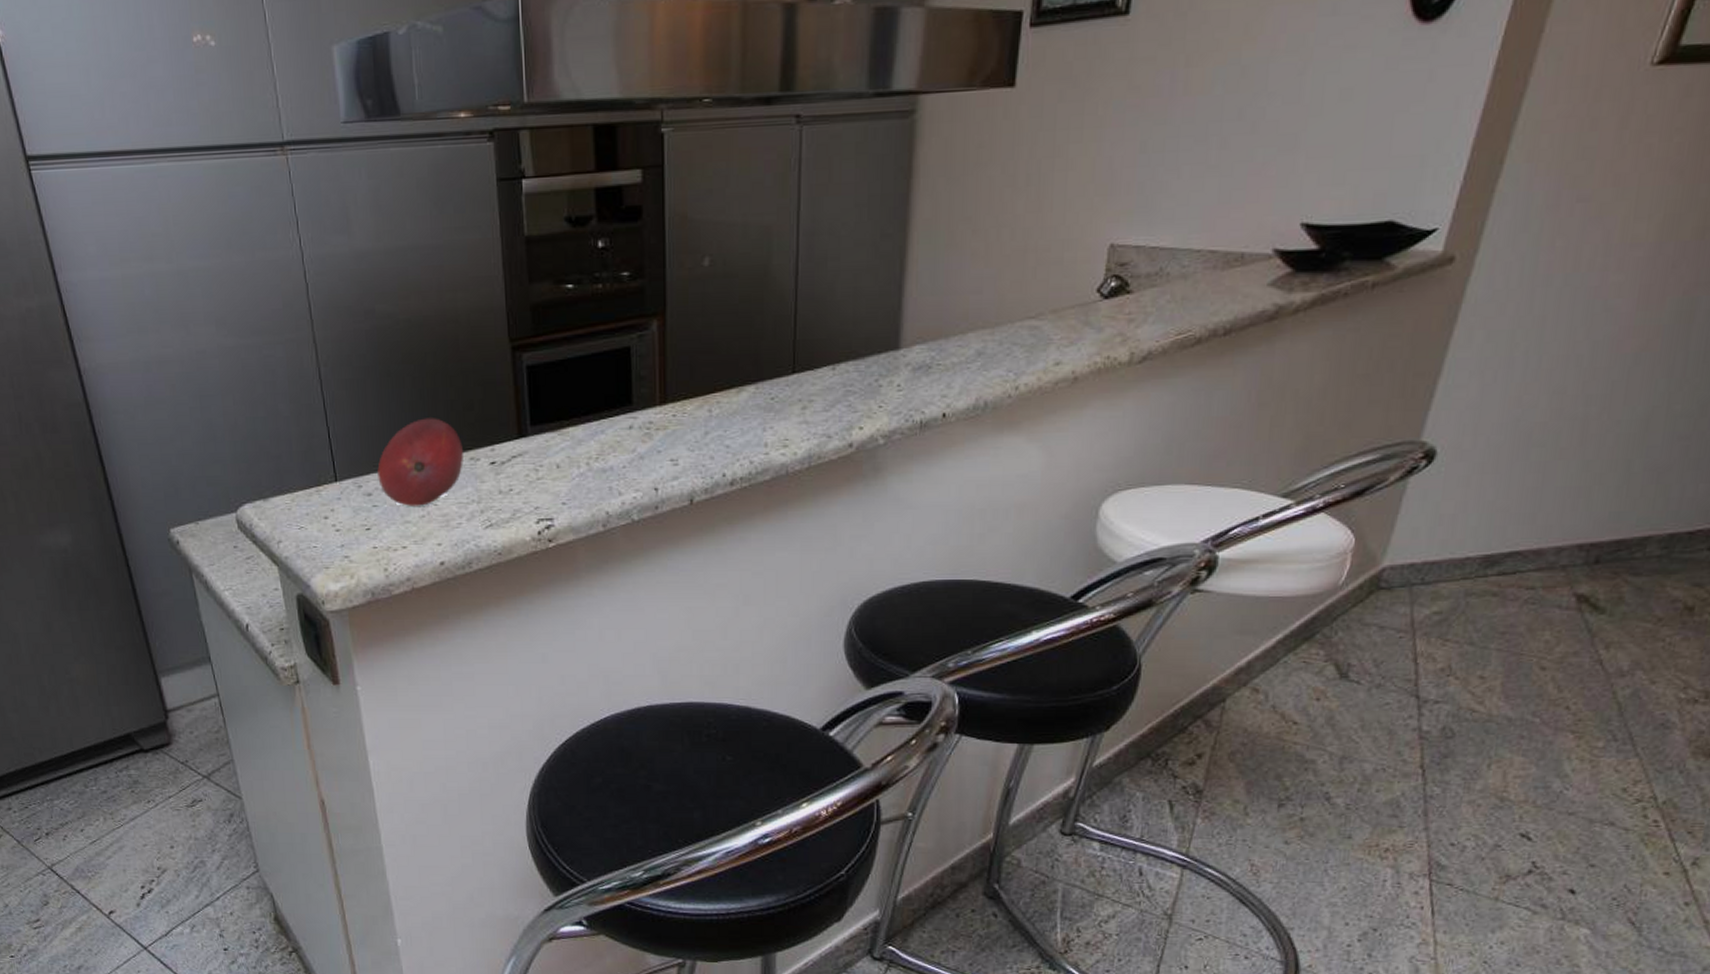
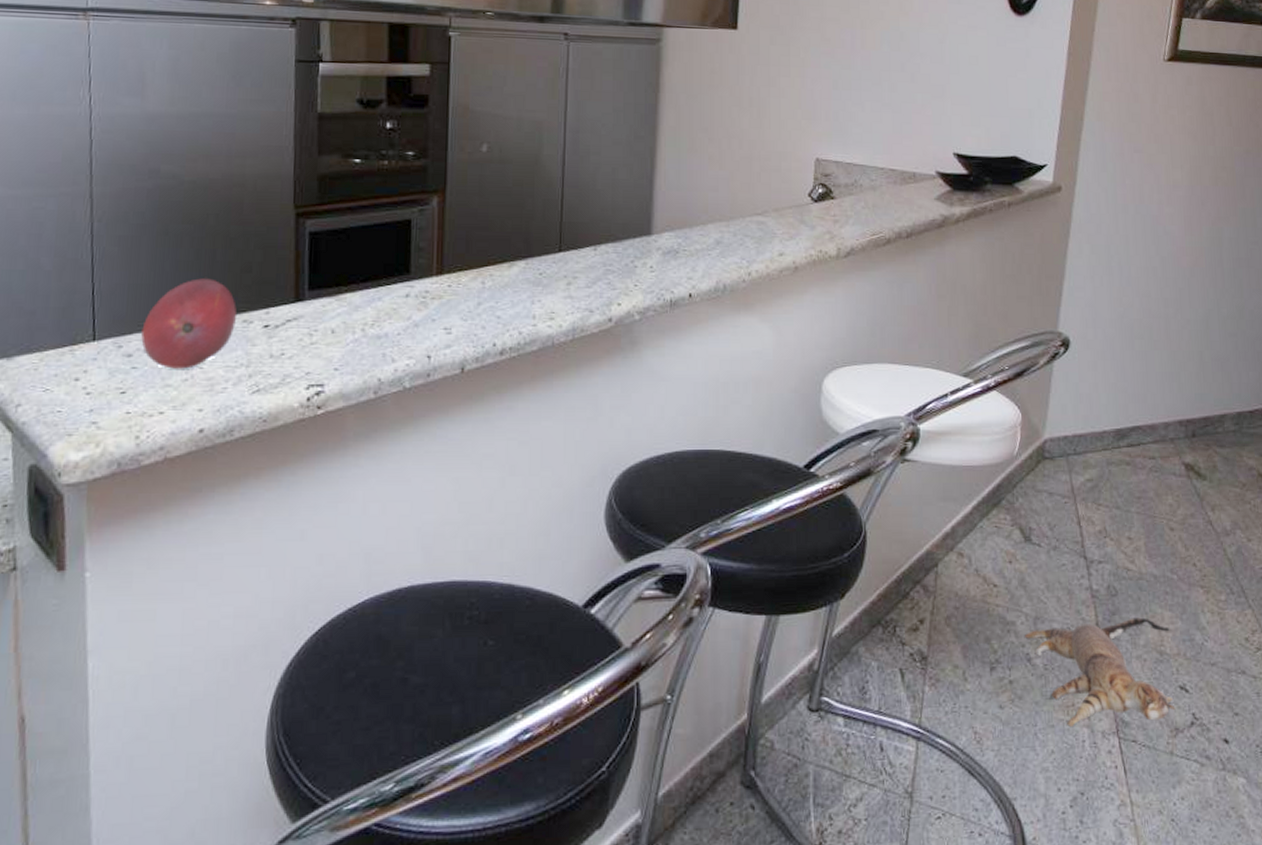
cat: none [1326,761,1519,867] -> present [1025,617,1176,728]

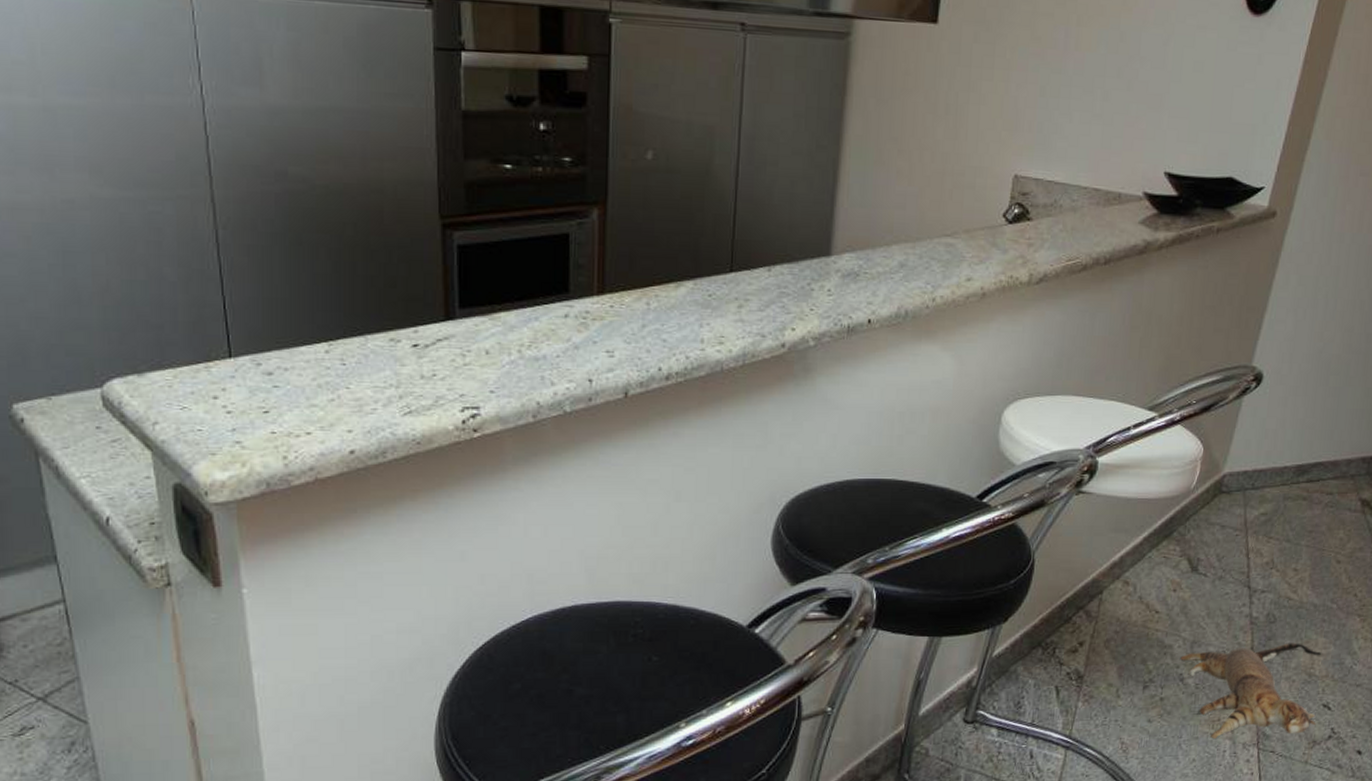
fruit: present [141,278,238,369] -> none [281,293,384,389]

